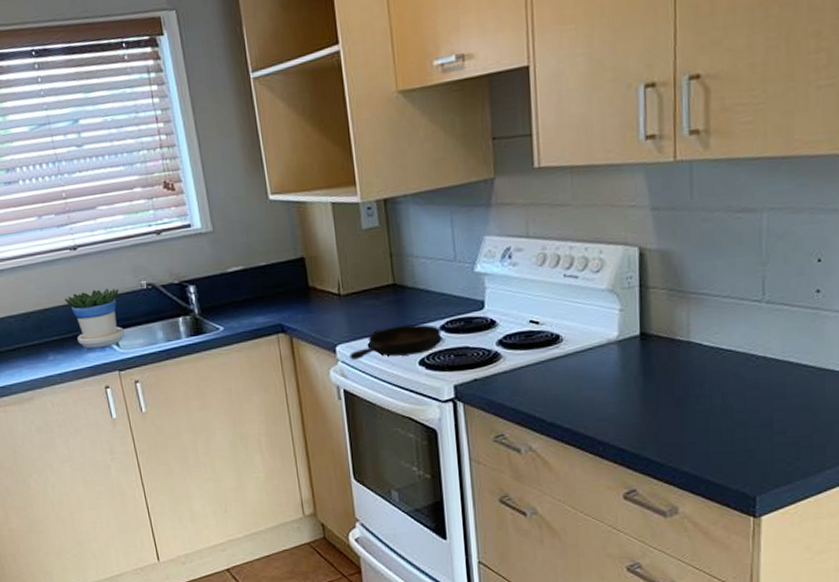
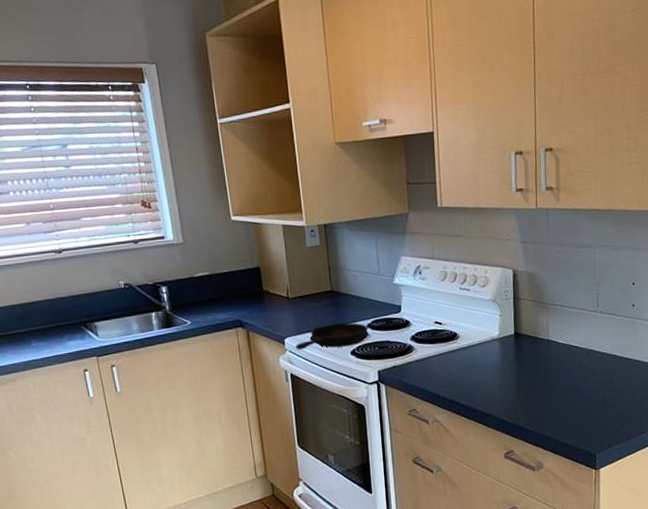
flowerpot: present [64,288,125,349] -> none [48,286,103,338]

